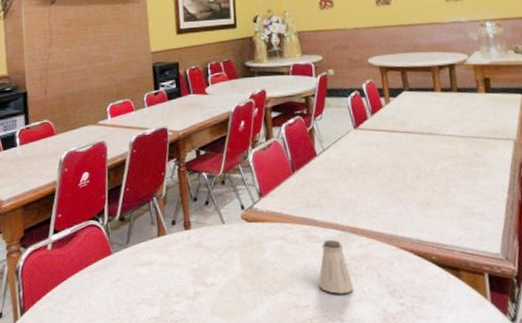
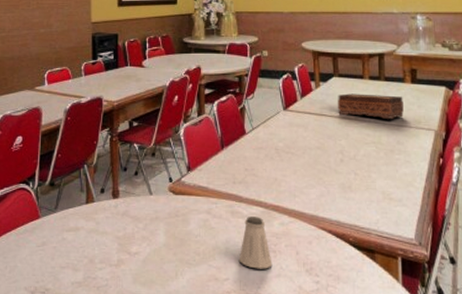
tissue box: none [409,107,480,131] -> present [338,93,404,119]

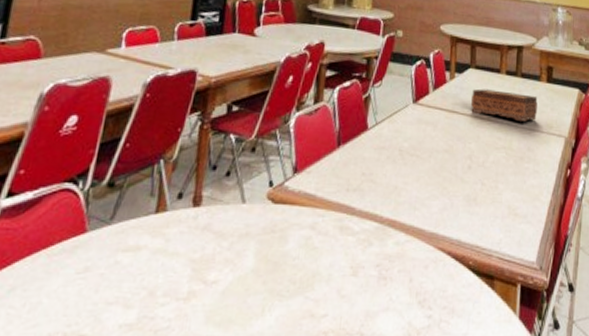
saltshaker: present [238,216,273,269] -> none [342,233,382,301]

